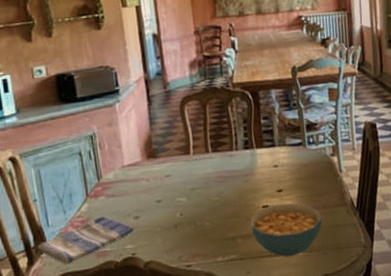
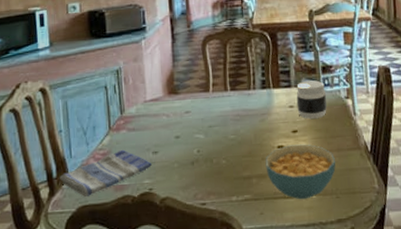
jar: none [280,139,313,178] -> present [296,80,327,119]

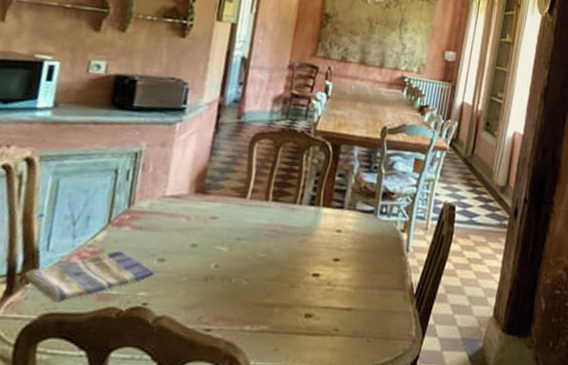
cereal bowl: present [265,144,336,200] -> none [293,274,375,339]
jar: present [296,80,327,119] -> none [344,204,382,249]

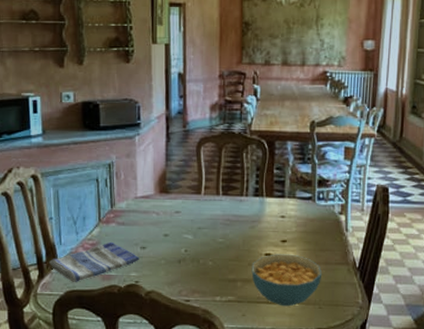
cereal bowl: none [293,274,375,339] -> present [251,254,322,307]

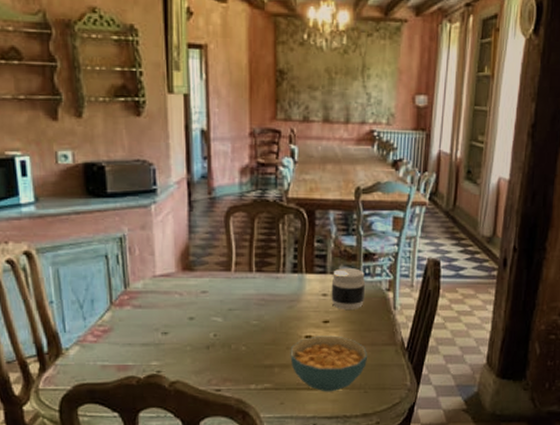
dish towel: present [48,241,139,283] -> none [51,327,161,376]
jar: none [288,193,320,230] -> present [331,268,366,309]

